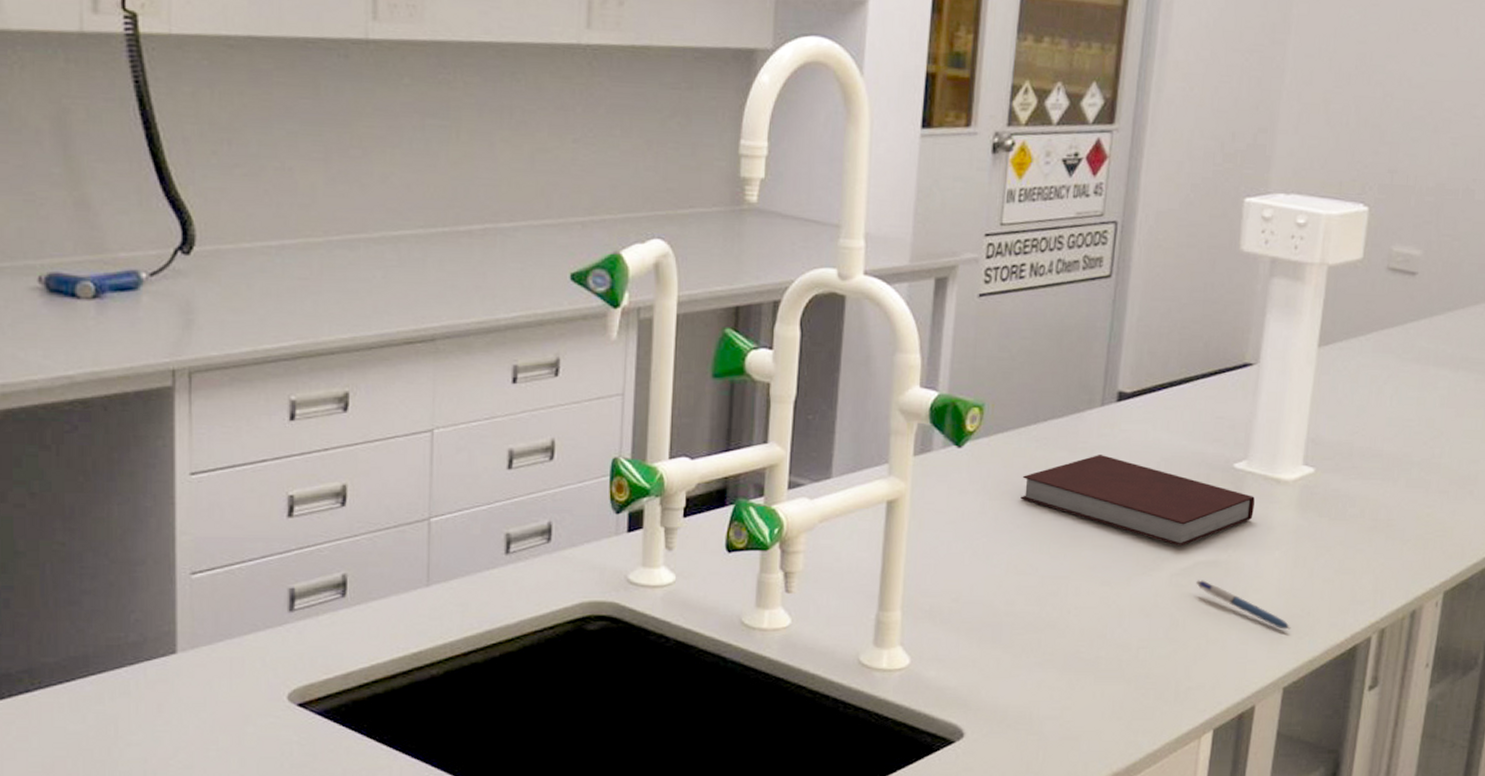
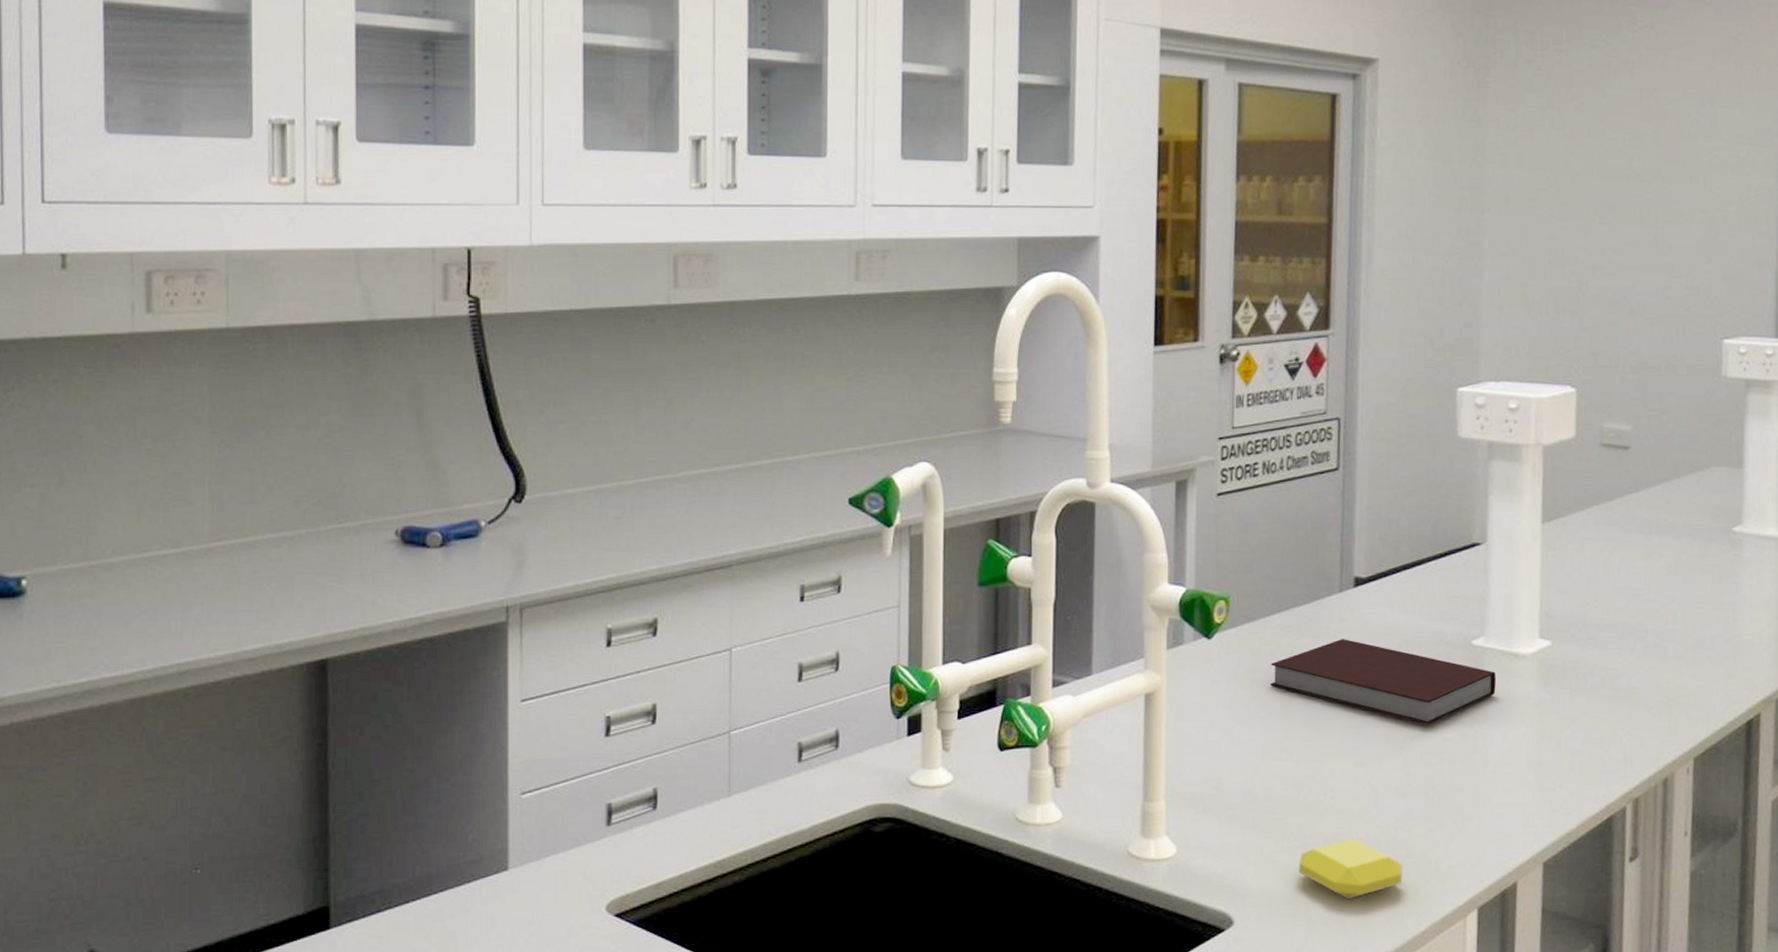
soap bar: none [1035,656,1141,717] -> present [1298,838,1402,900]
pen: present [1196,580,1291,630] -> none [1446,757,1545,803]

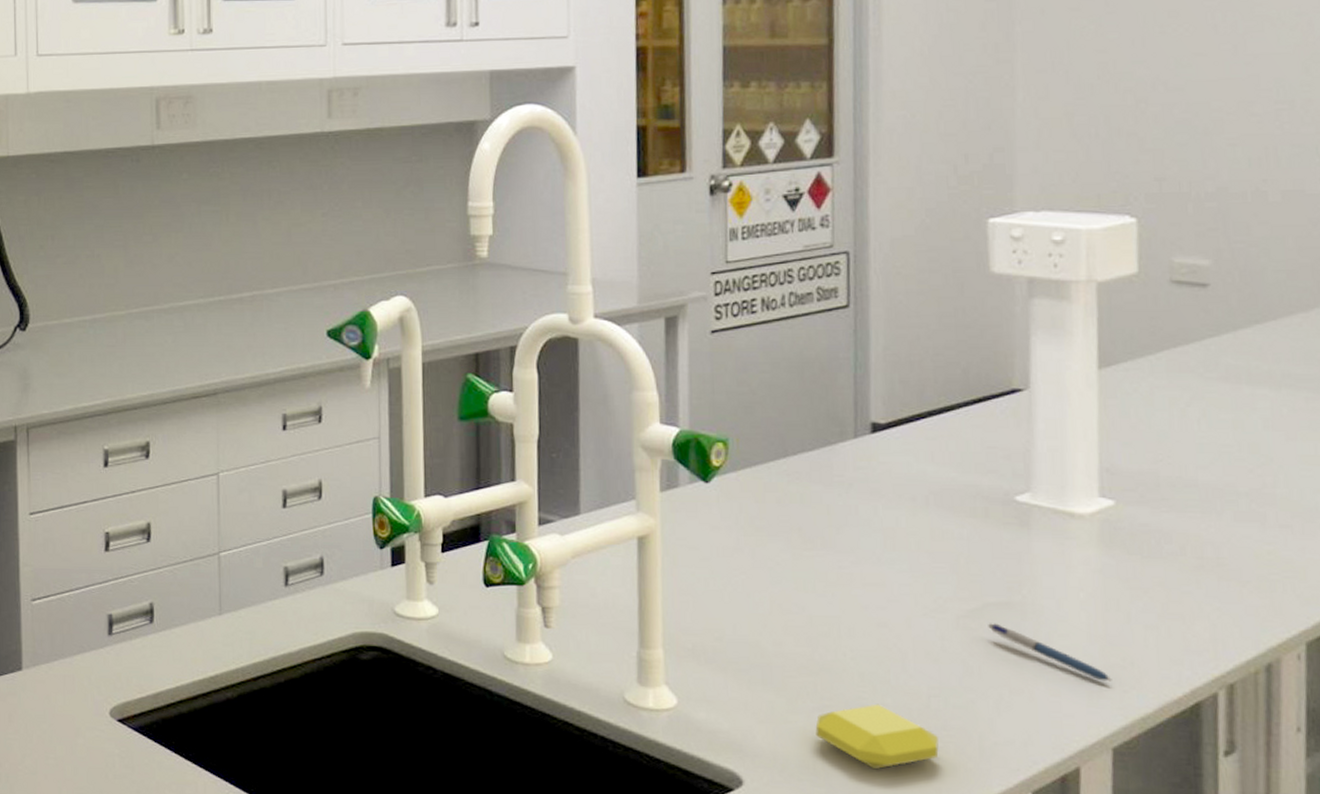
notebook: present [1270,639,1496,725] -> none [776,488,1047,586]
pen: none [1446,757,1545,803] -> present [988,623,1112,682]

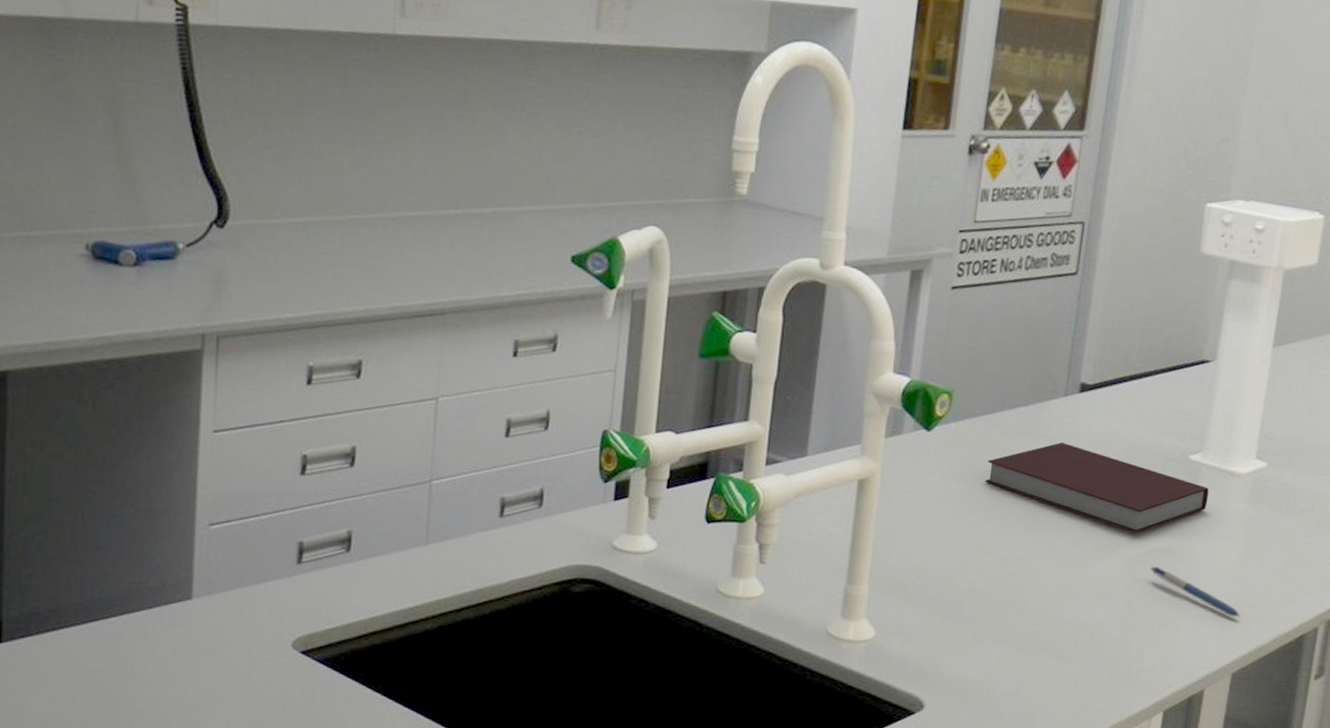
notebook: none [776,488,1047,586] -> present [985,442,1209,534]
soap bar: present [815,704,939,770] -> none [993,636,1095,694]

